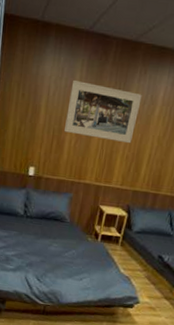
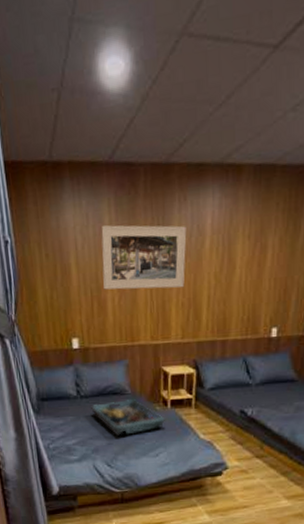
serving tray: none [33,225,94,257] -> present [91,399,165,437]

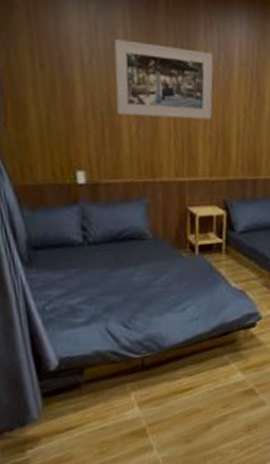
serving tray: present [91,399,165,437] -> none [102,245,193,291]

